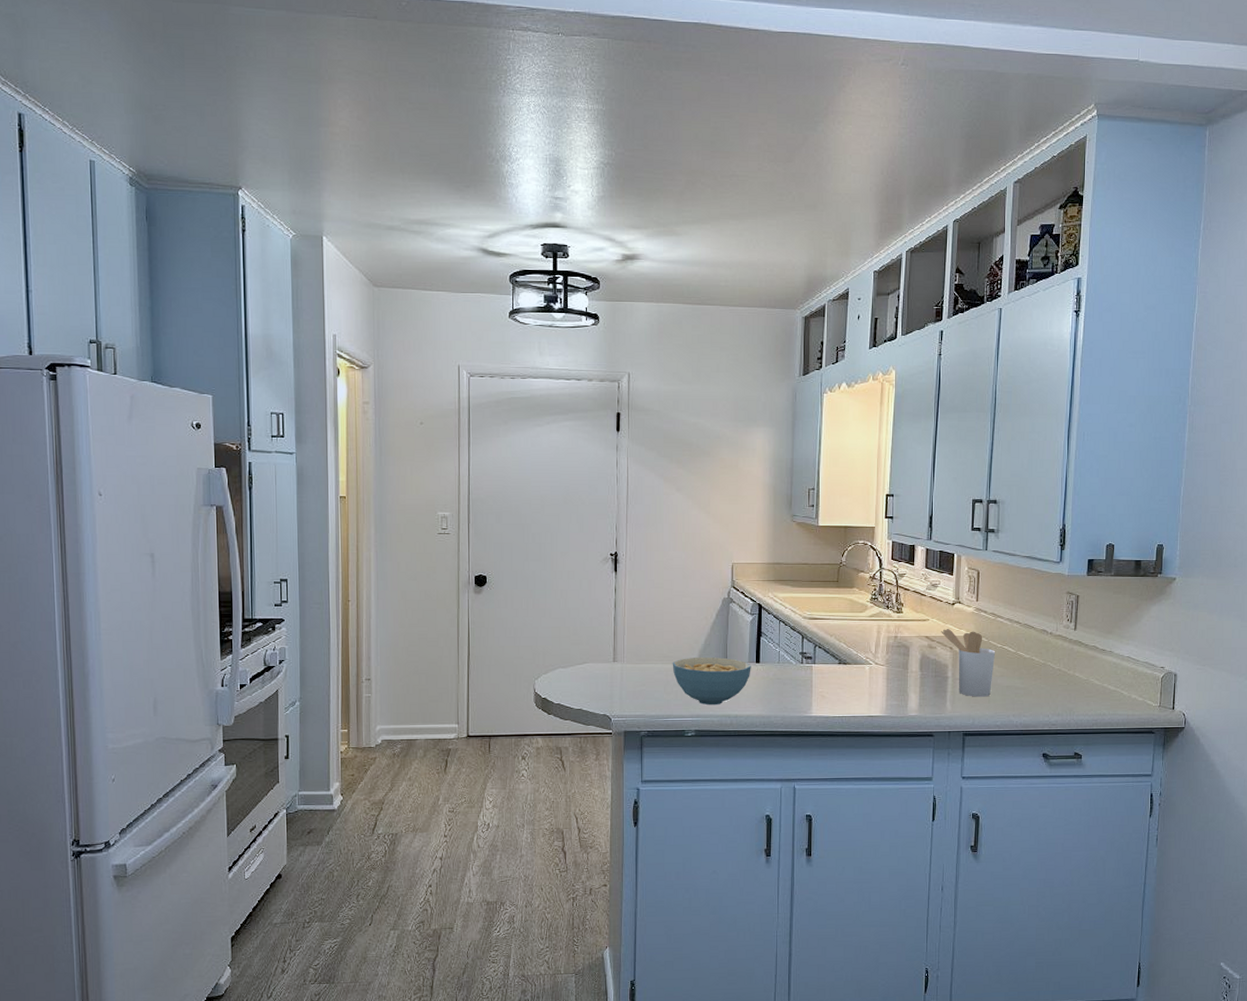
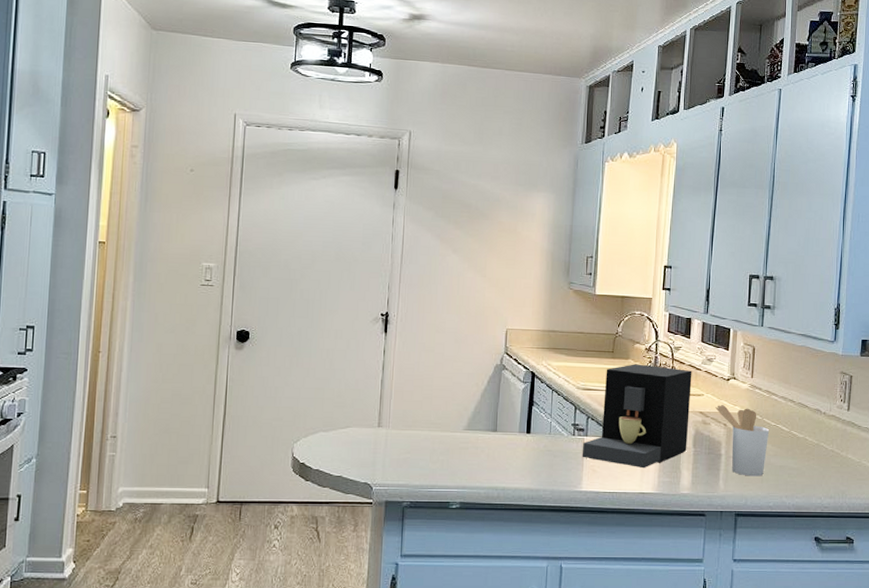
cereal bowl: present [672,657,751,706] -> none [439,425,522,477]
coffee maker: none [810,592,917,693] -> present [582,364,692,469]

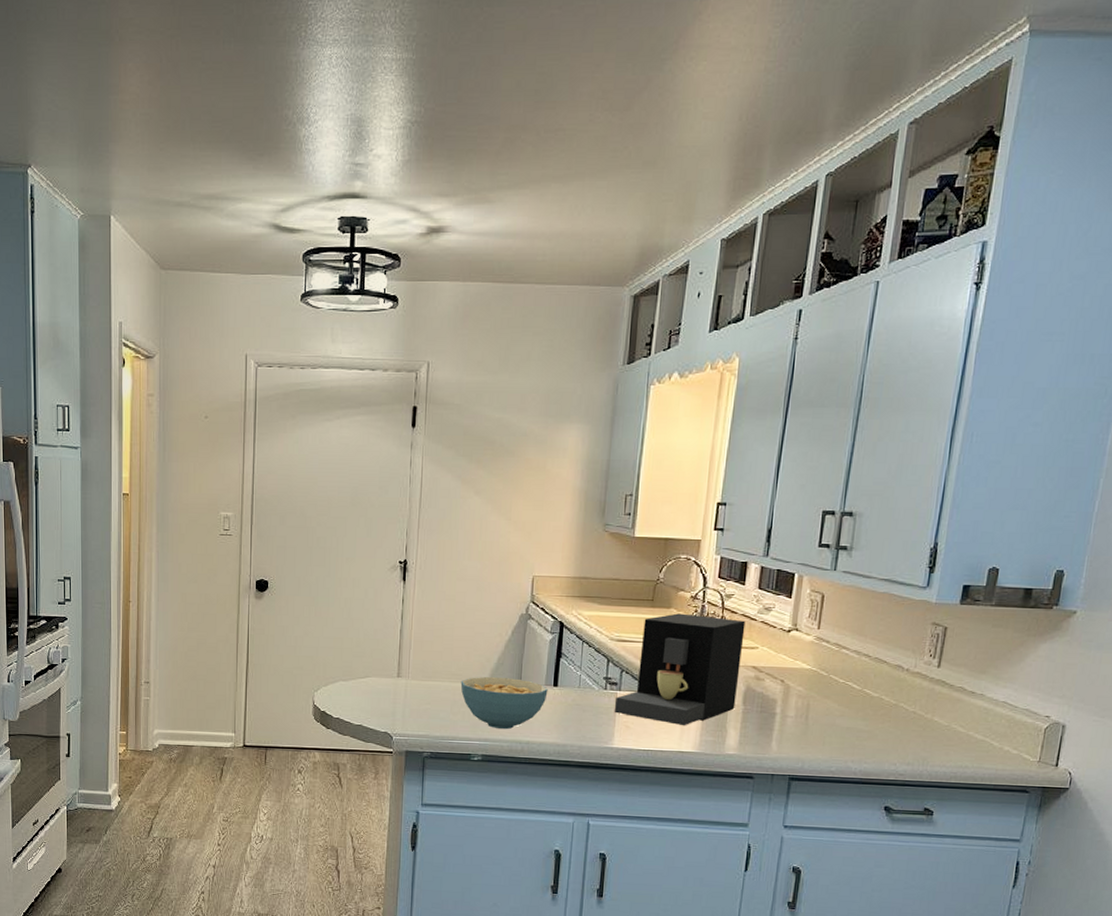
cereal bowl: none [439,425,522,477] -> present [460,677,548,730]
utensil holder: present [715,405,770,477] -> none [771,659,837,739]

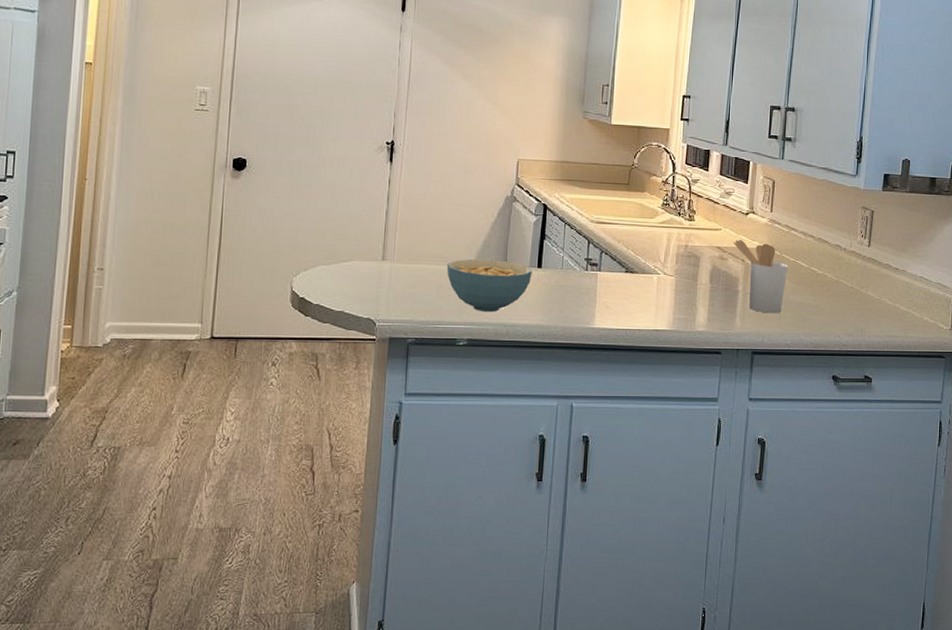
coffee maker: present [614,613,746,726] -> none [594,197,710,305]
utensil holder: none [771,659,837,739] -> present [733,240,789,314]

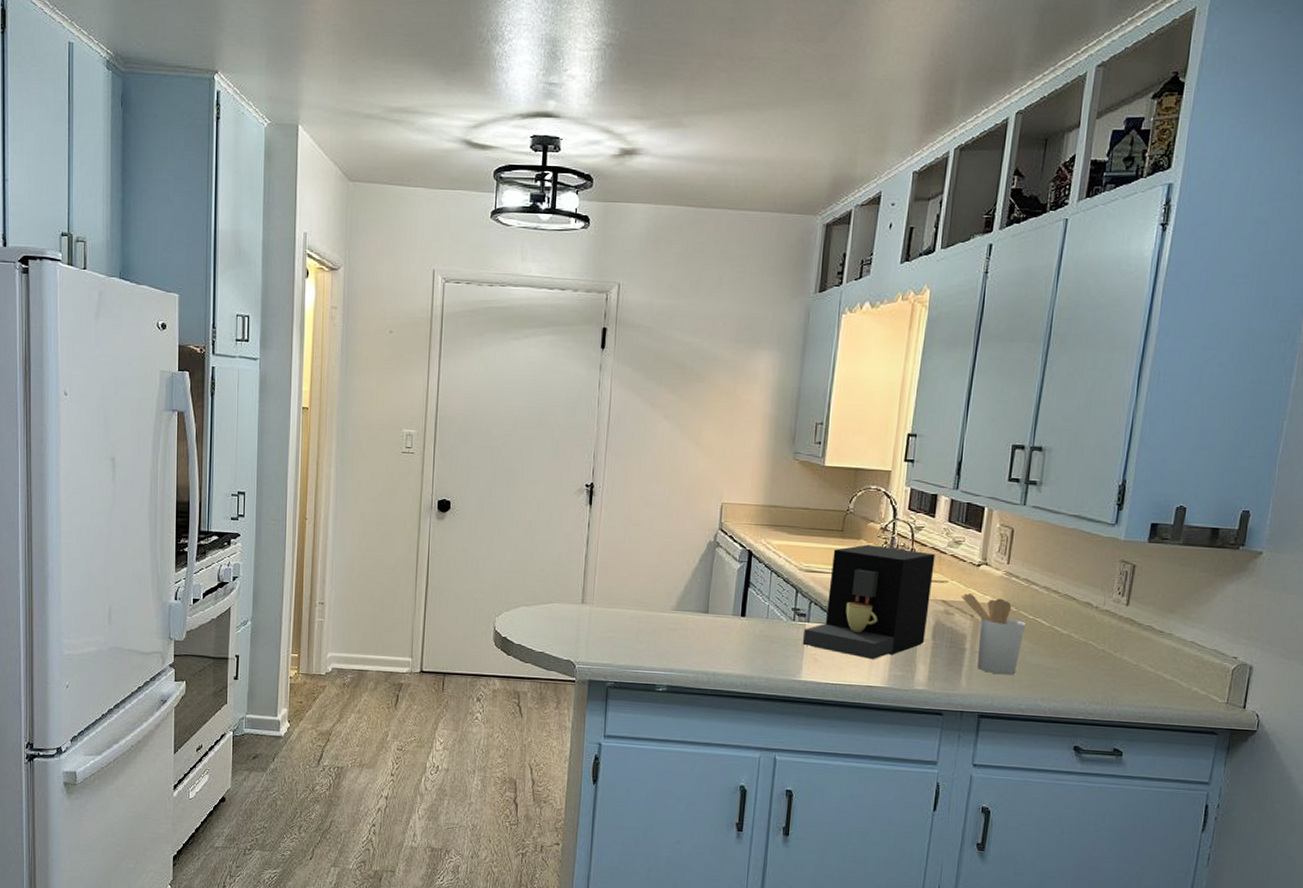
cereal bowl: present [446,259,532,313] -> none [646,605,736,660]
coffee maker: none [594,197,710,305] -> present [802,544,936,660]

